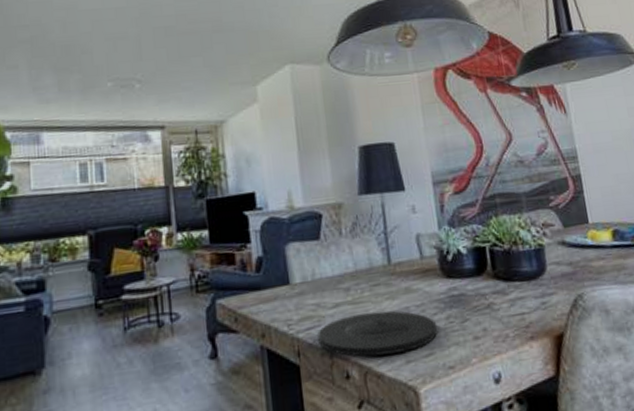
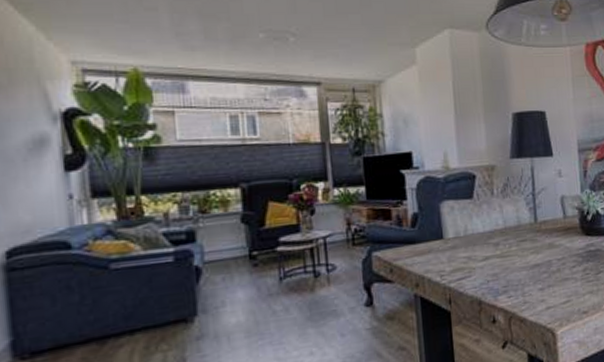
plate: present [318,311,438,357] -> none [468,264,576,304]

